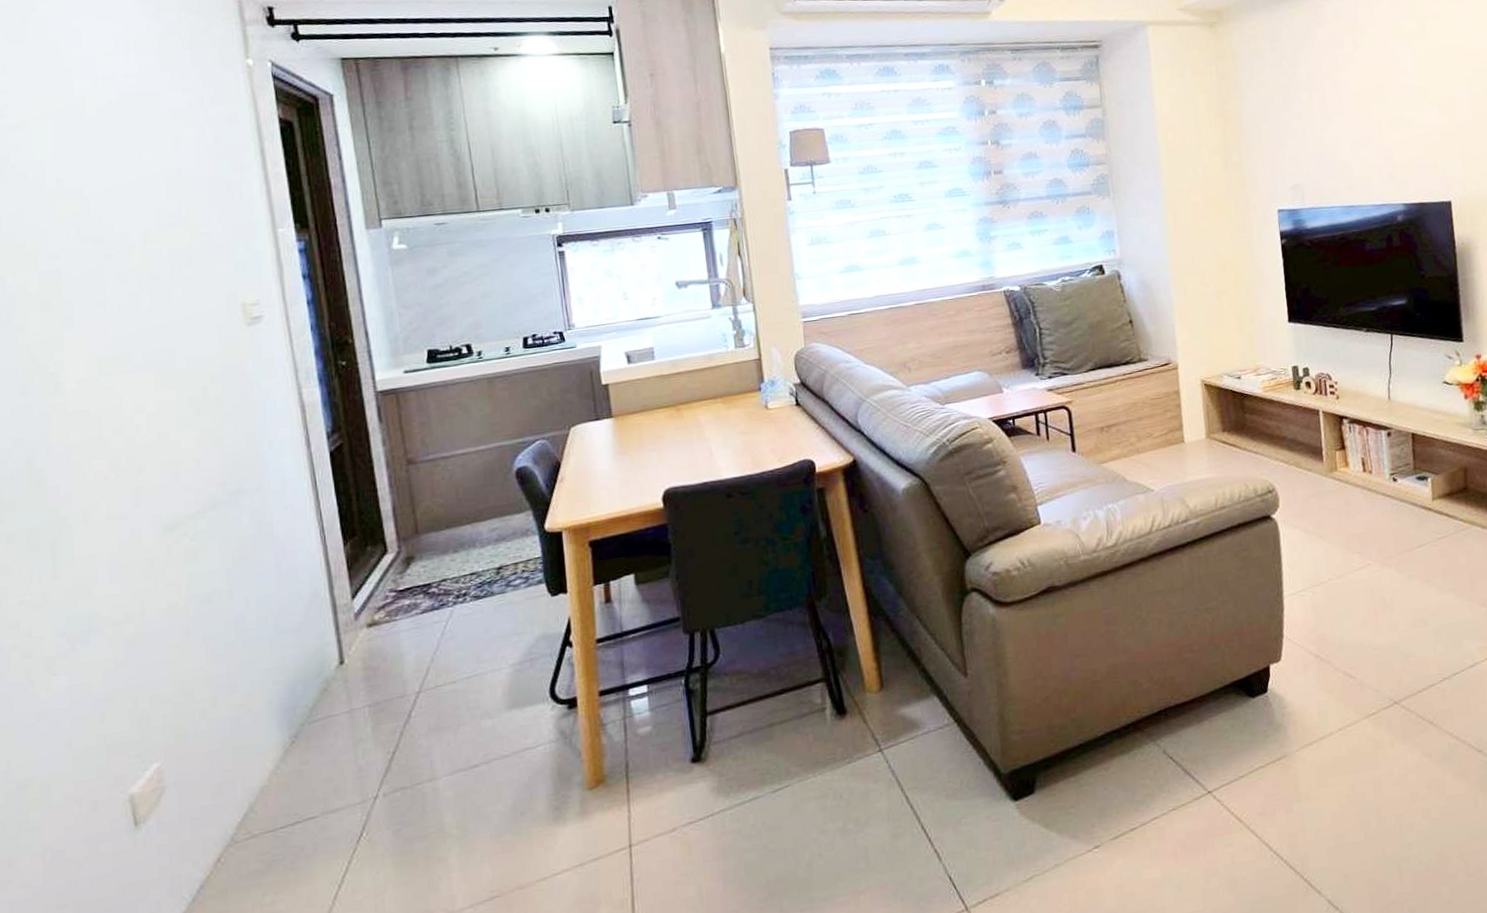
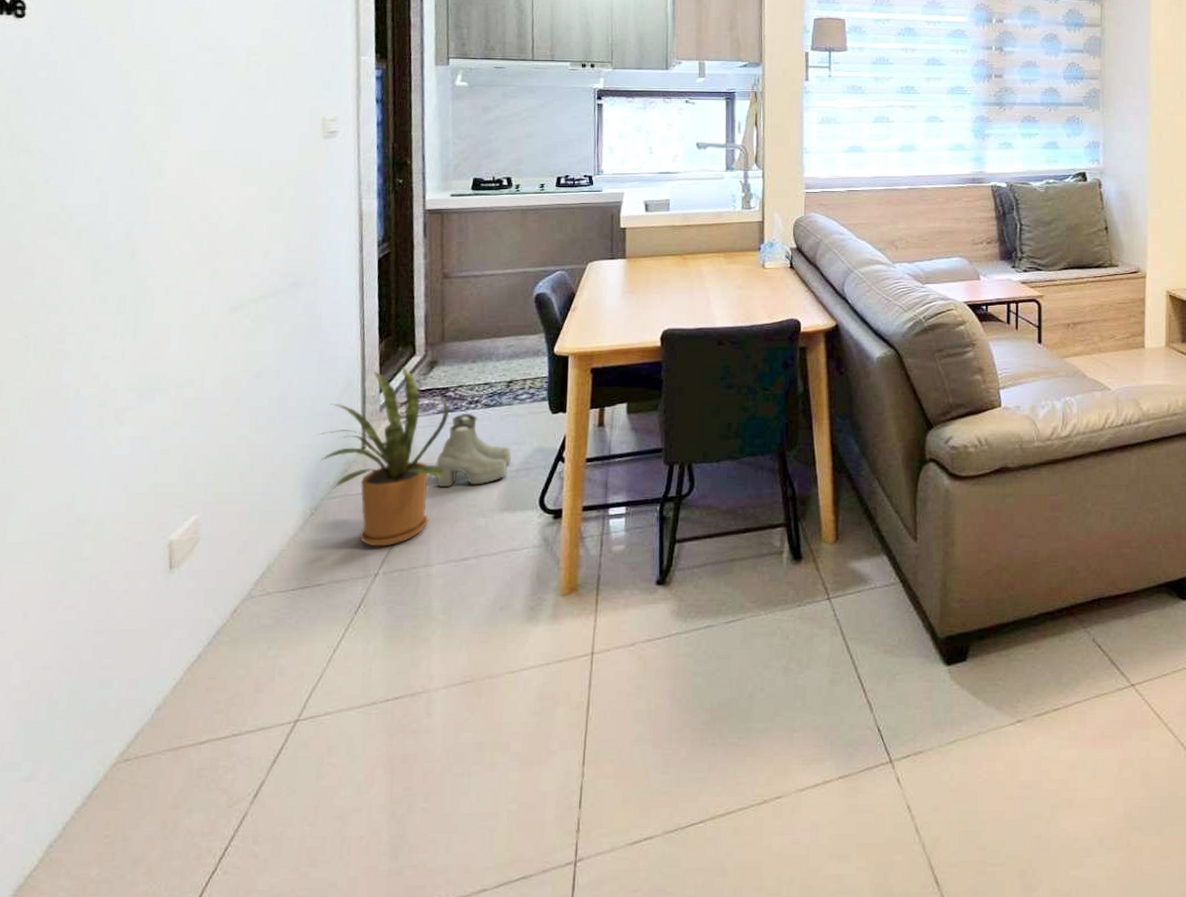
house plant: none [286,567,438,768] -> present [318,367,450,547]
boots: none [427,607,513,693] -> present [436,413,512,488]

